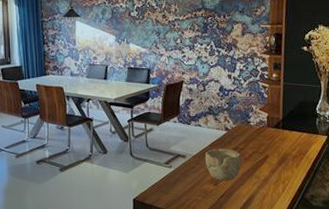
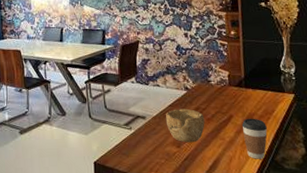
coffee cup: none [276,158,300,197] -> present [241,118,268,159]

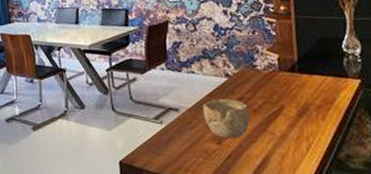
coffee cup: present [241,118,268,159] -> none [295,108,328,157]

